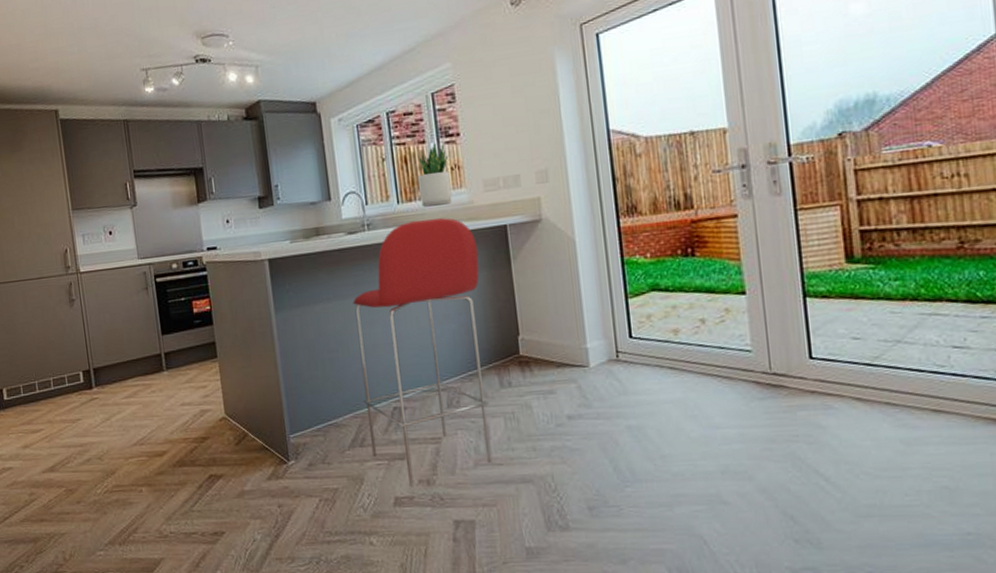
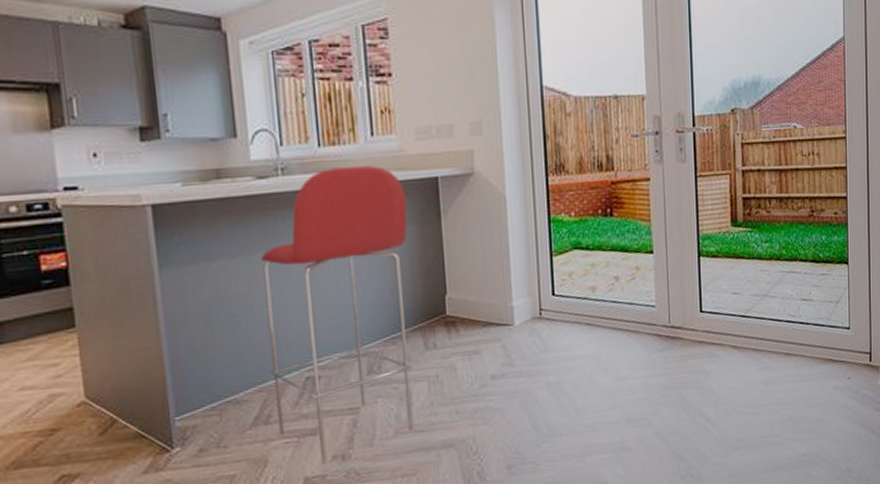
planter: present [417,143,452,207] -> none [343,82,381,152]

